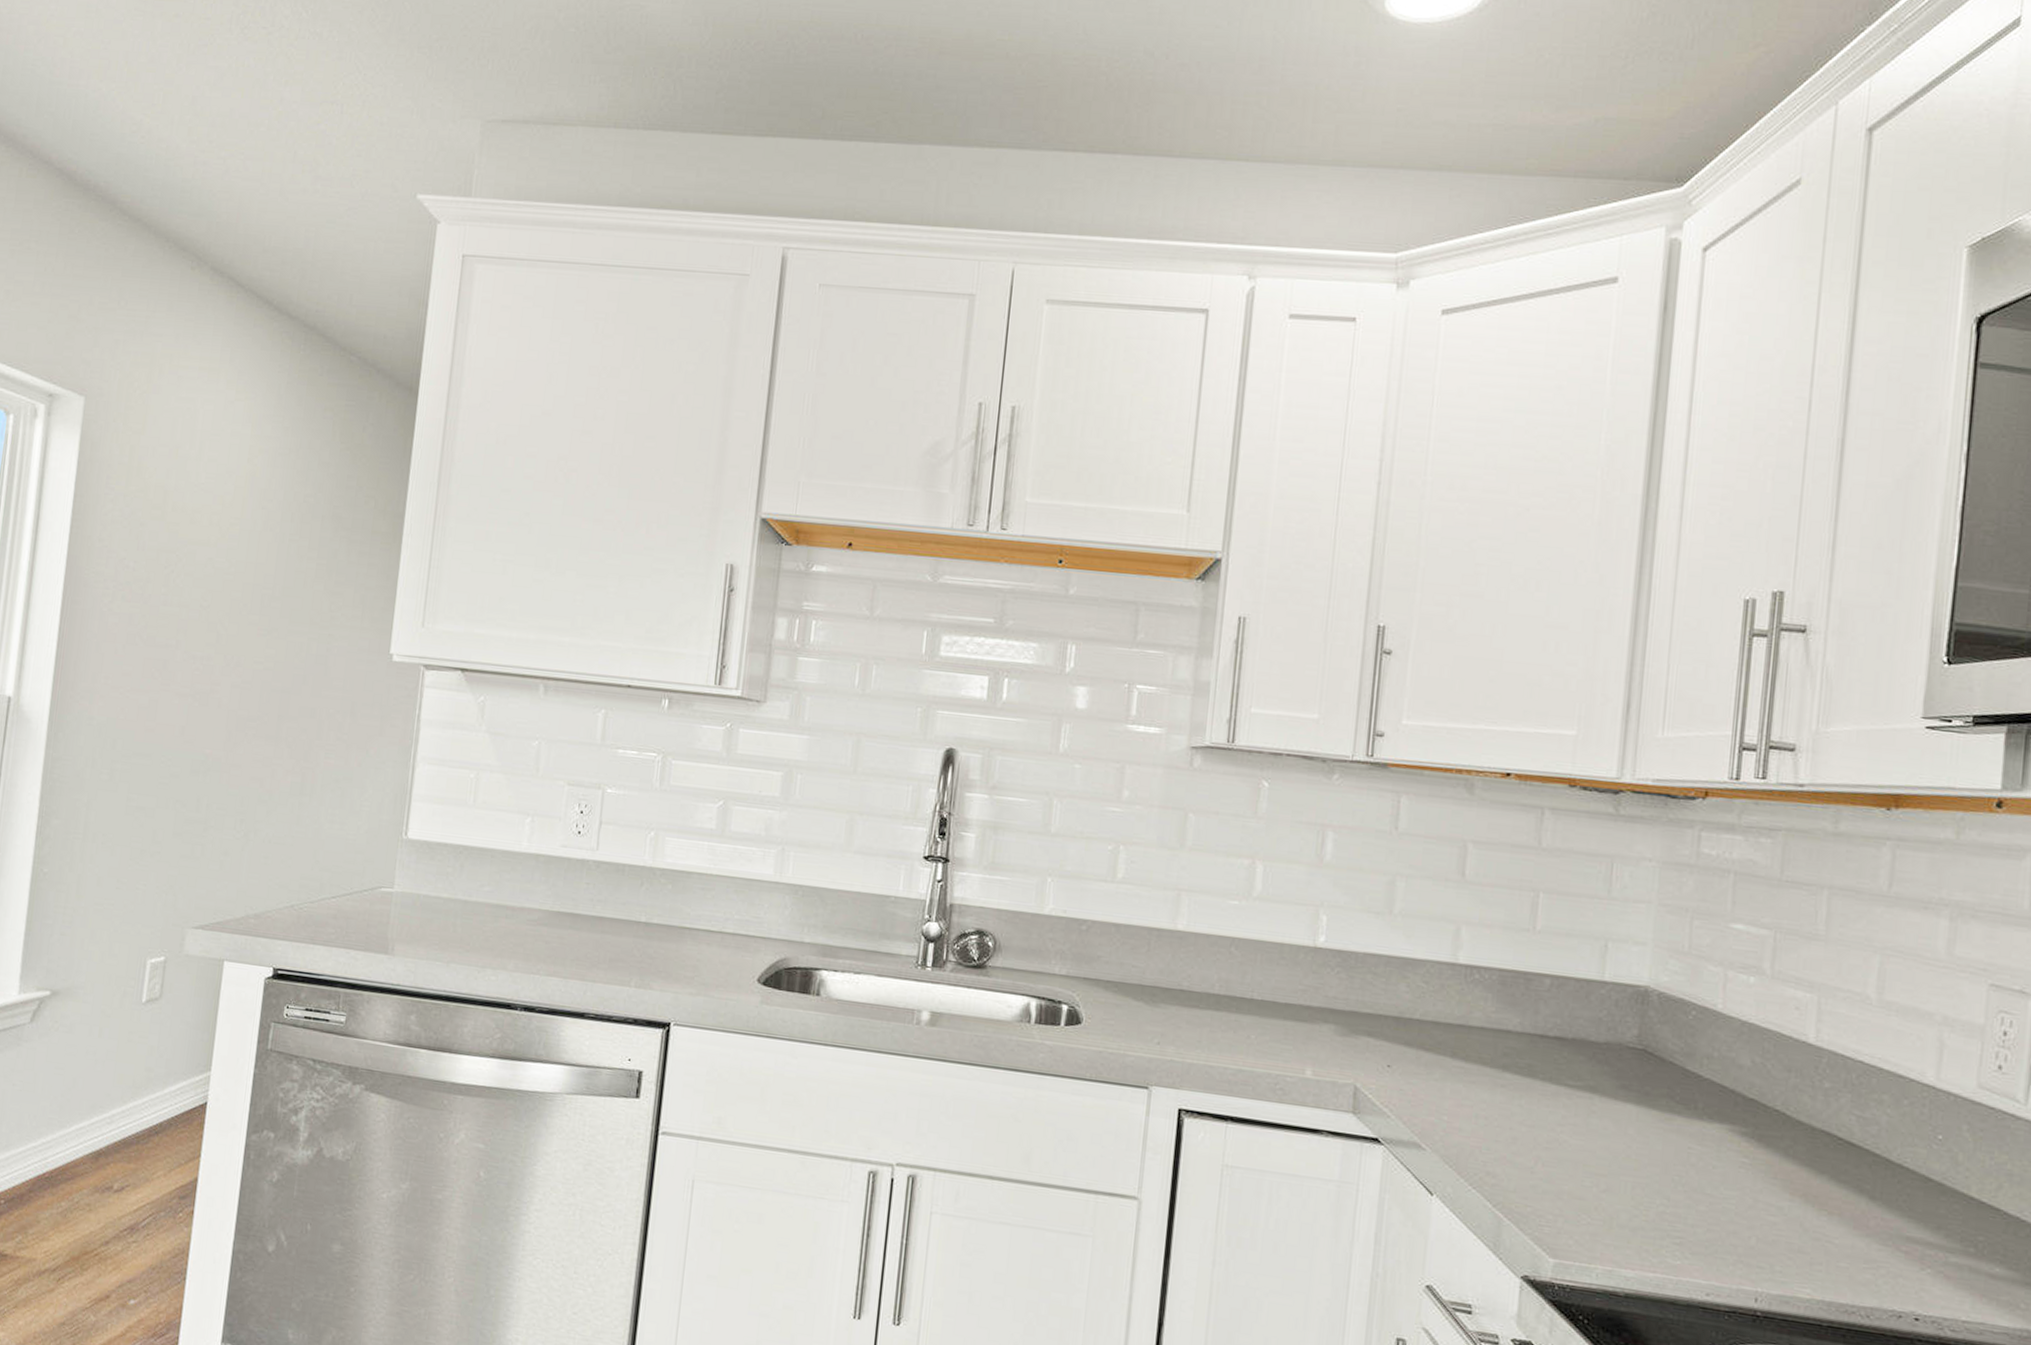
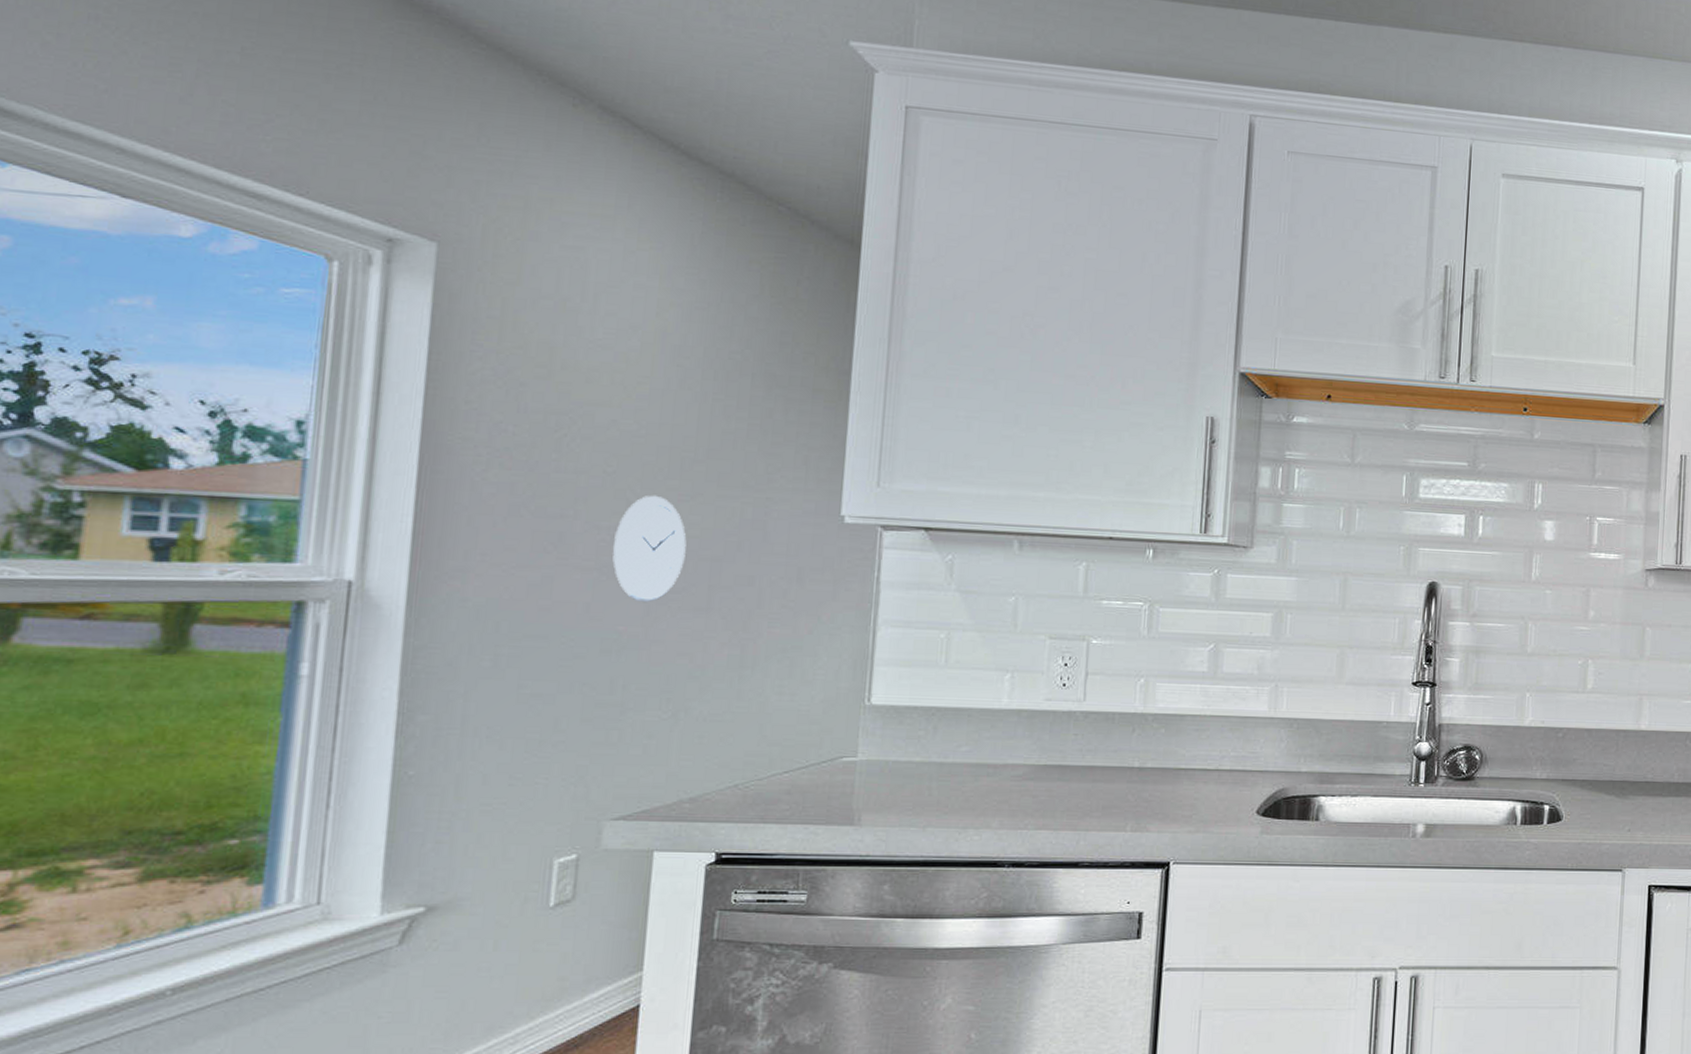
wall clock: none [204,628,263,729] -> present [612,495,687,603]

